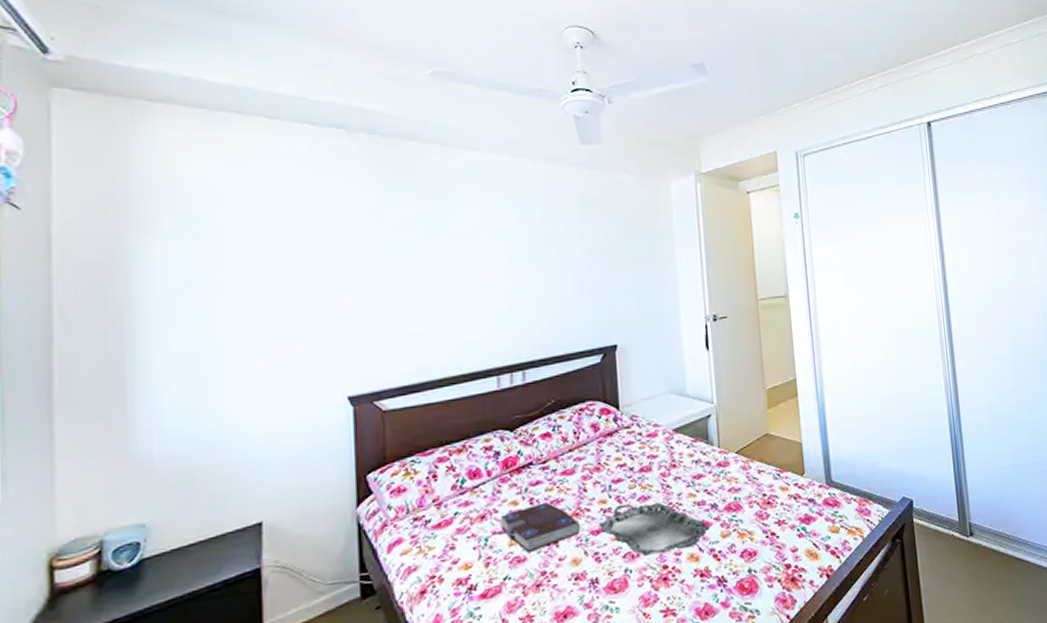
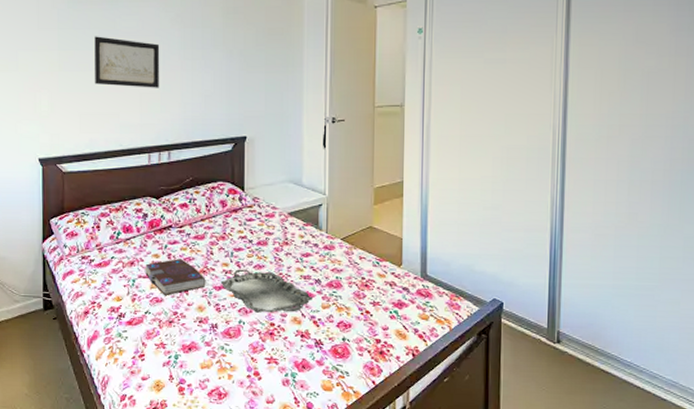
wall art: none [419,238,506,297] -> present [94,36,160,88]

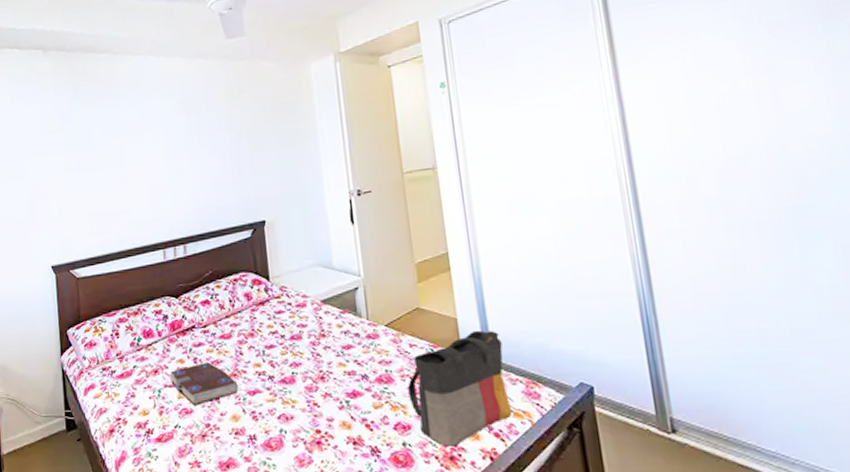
wall art: present [94,36,160,88] -> none [98,133,168,183]
serving tray: present [220,269,312,313] -> none [254,369,361,419]
tote bag: none [353,249,436,343] -> present [408,330,513,446]

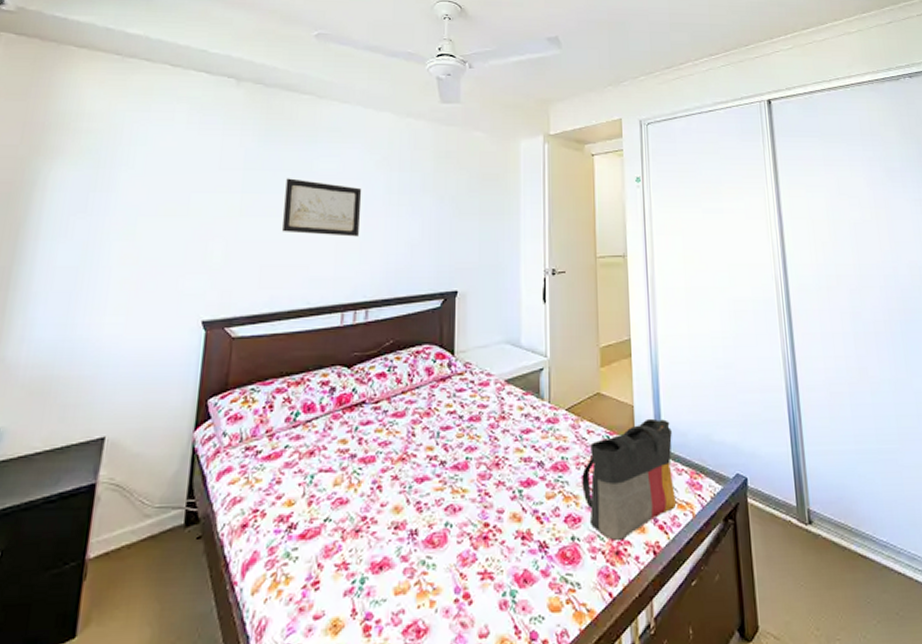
wall art: none [98,133,168,183] -> present [282,178,362,237]
book: present [169,362,239,405] -> none [326,444,405,494]

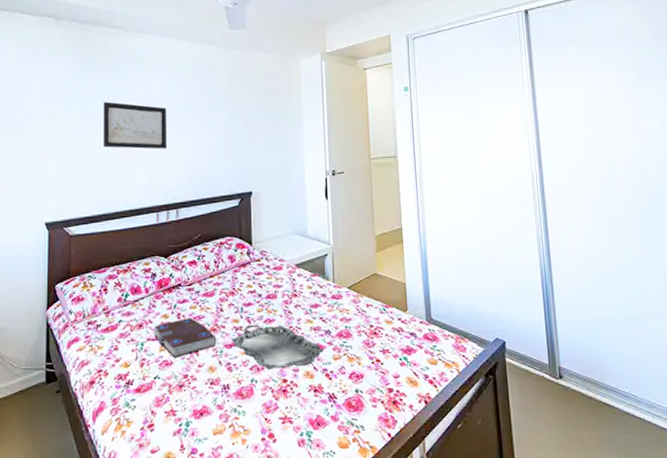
book: none [326,444,405,494] -> present [153,318,217,358]
serving tray: none [423,453,534,510] -> present [231,324,323,369]
tote bag: present [582,418,677,540] -> none [363,293,444,392]

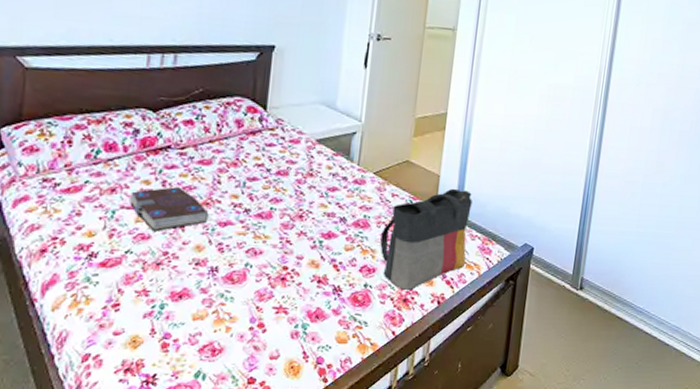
serving tray: present [231,324,323,369] -> none [226,202,335,255]
tote bag: none [363,293,444,392] -> present [380,188,472,290]

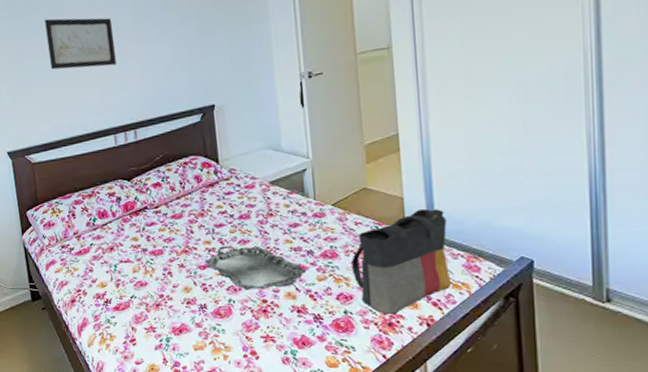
book: present [128,187,209,231] -> none [124,240,190,278]
serving tray: none [226,202,335,255] -> present [204,245,306,290]

